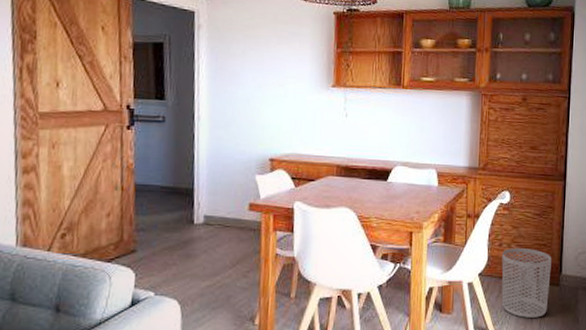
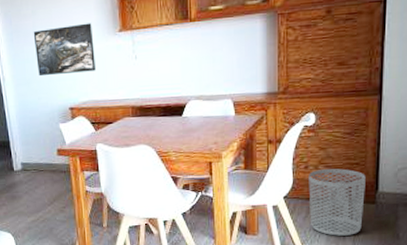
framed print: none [239,72,305,123] -> present [33,23,96,77]

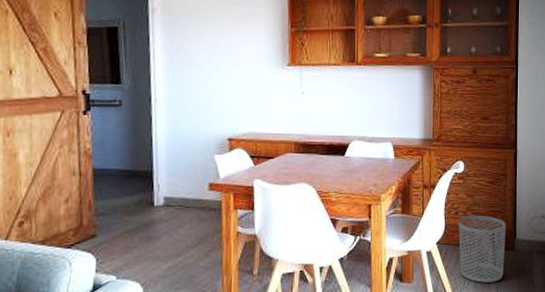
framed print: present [33,23,96,77] -> none [196,53,261,102]

